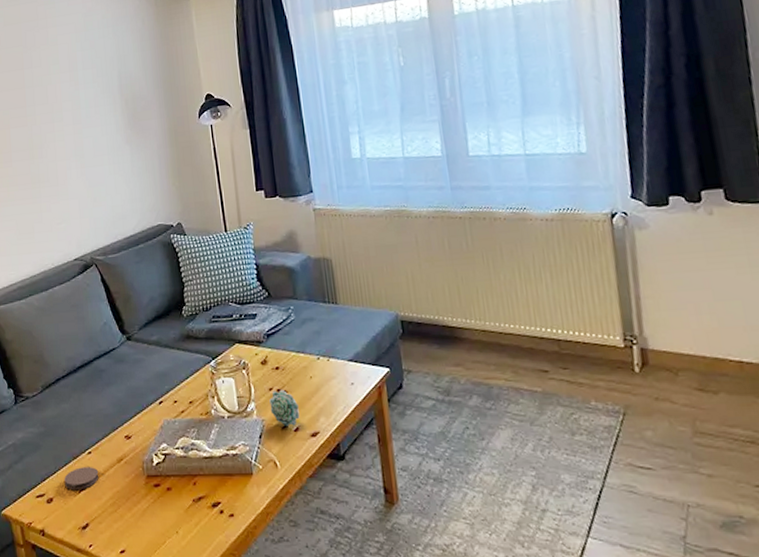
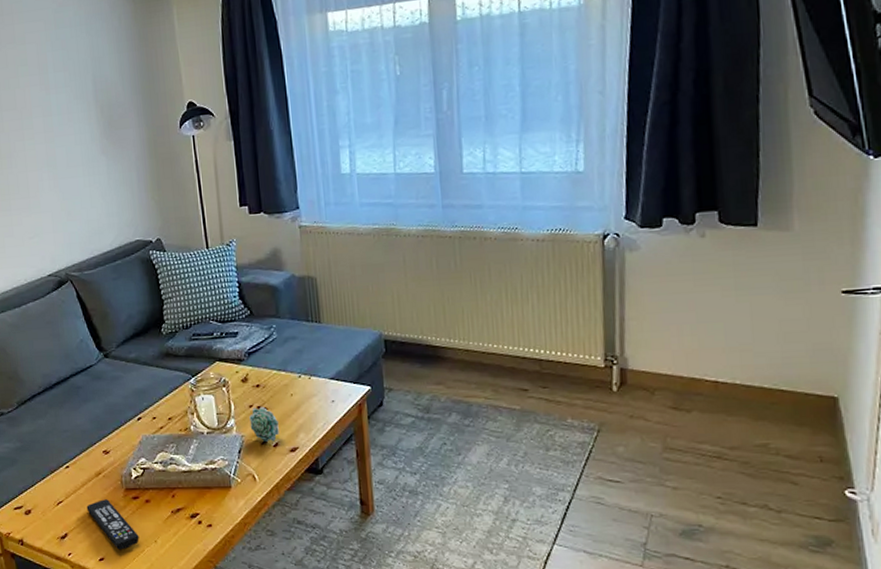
coaster: present [64,467,99,489] -> none [42,480,77,502]
remote control: none [108,487,161,542] -> present [86,499,139,550]

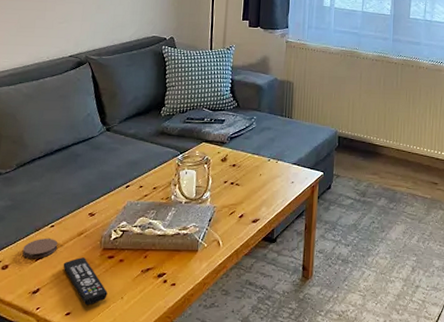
coaster: none [42,480,77,502] -> present [22,238,58,258]
succulent plant: present [249,406,279,442] -> none [222,182,246,213]

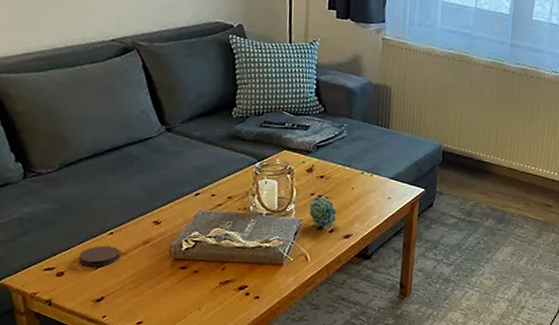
remote control: present [63,257,108,305] -> none [128,267,183,315]
succulent plant: none [222,182,246,213] -> present [309,195,337,228]

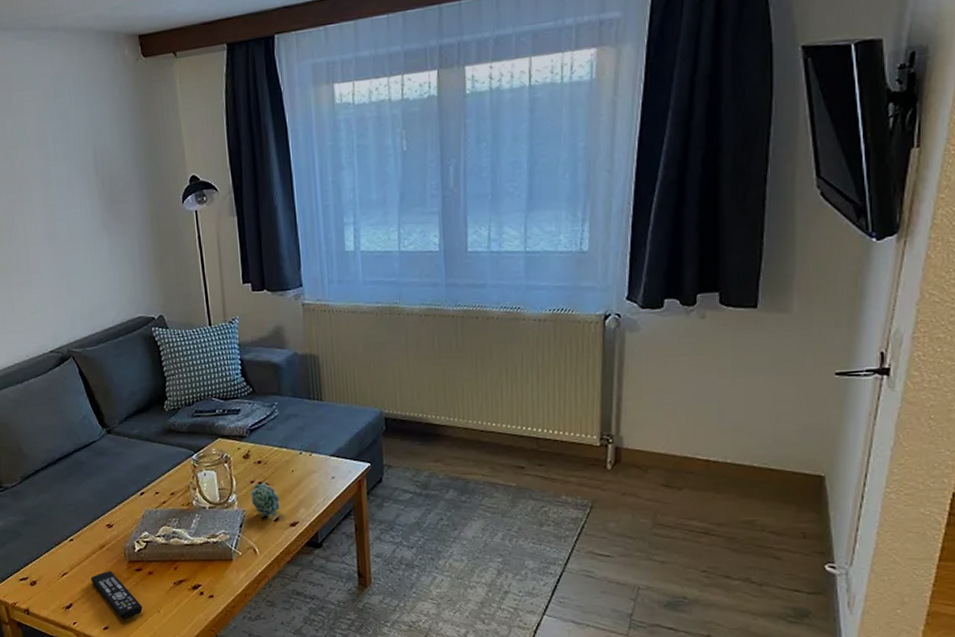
coaster: present [79,246,120,266] -> none [47,553,82,573]
remote control: none [128,267,183,315] -> present [90,571,143,619]

